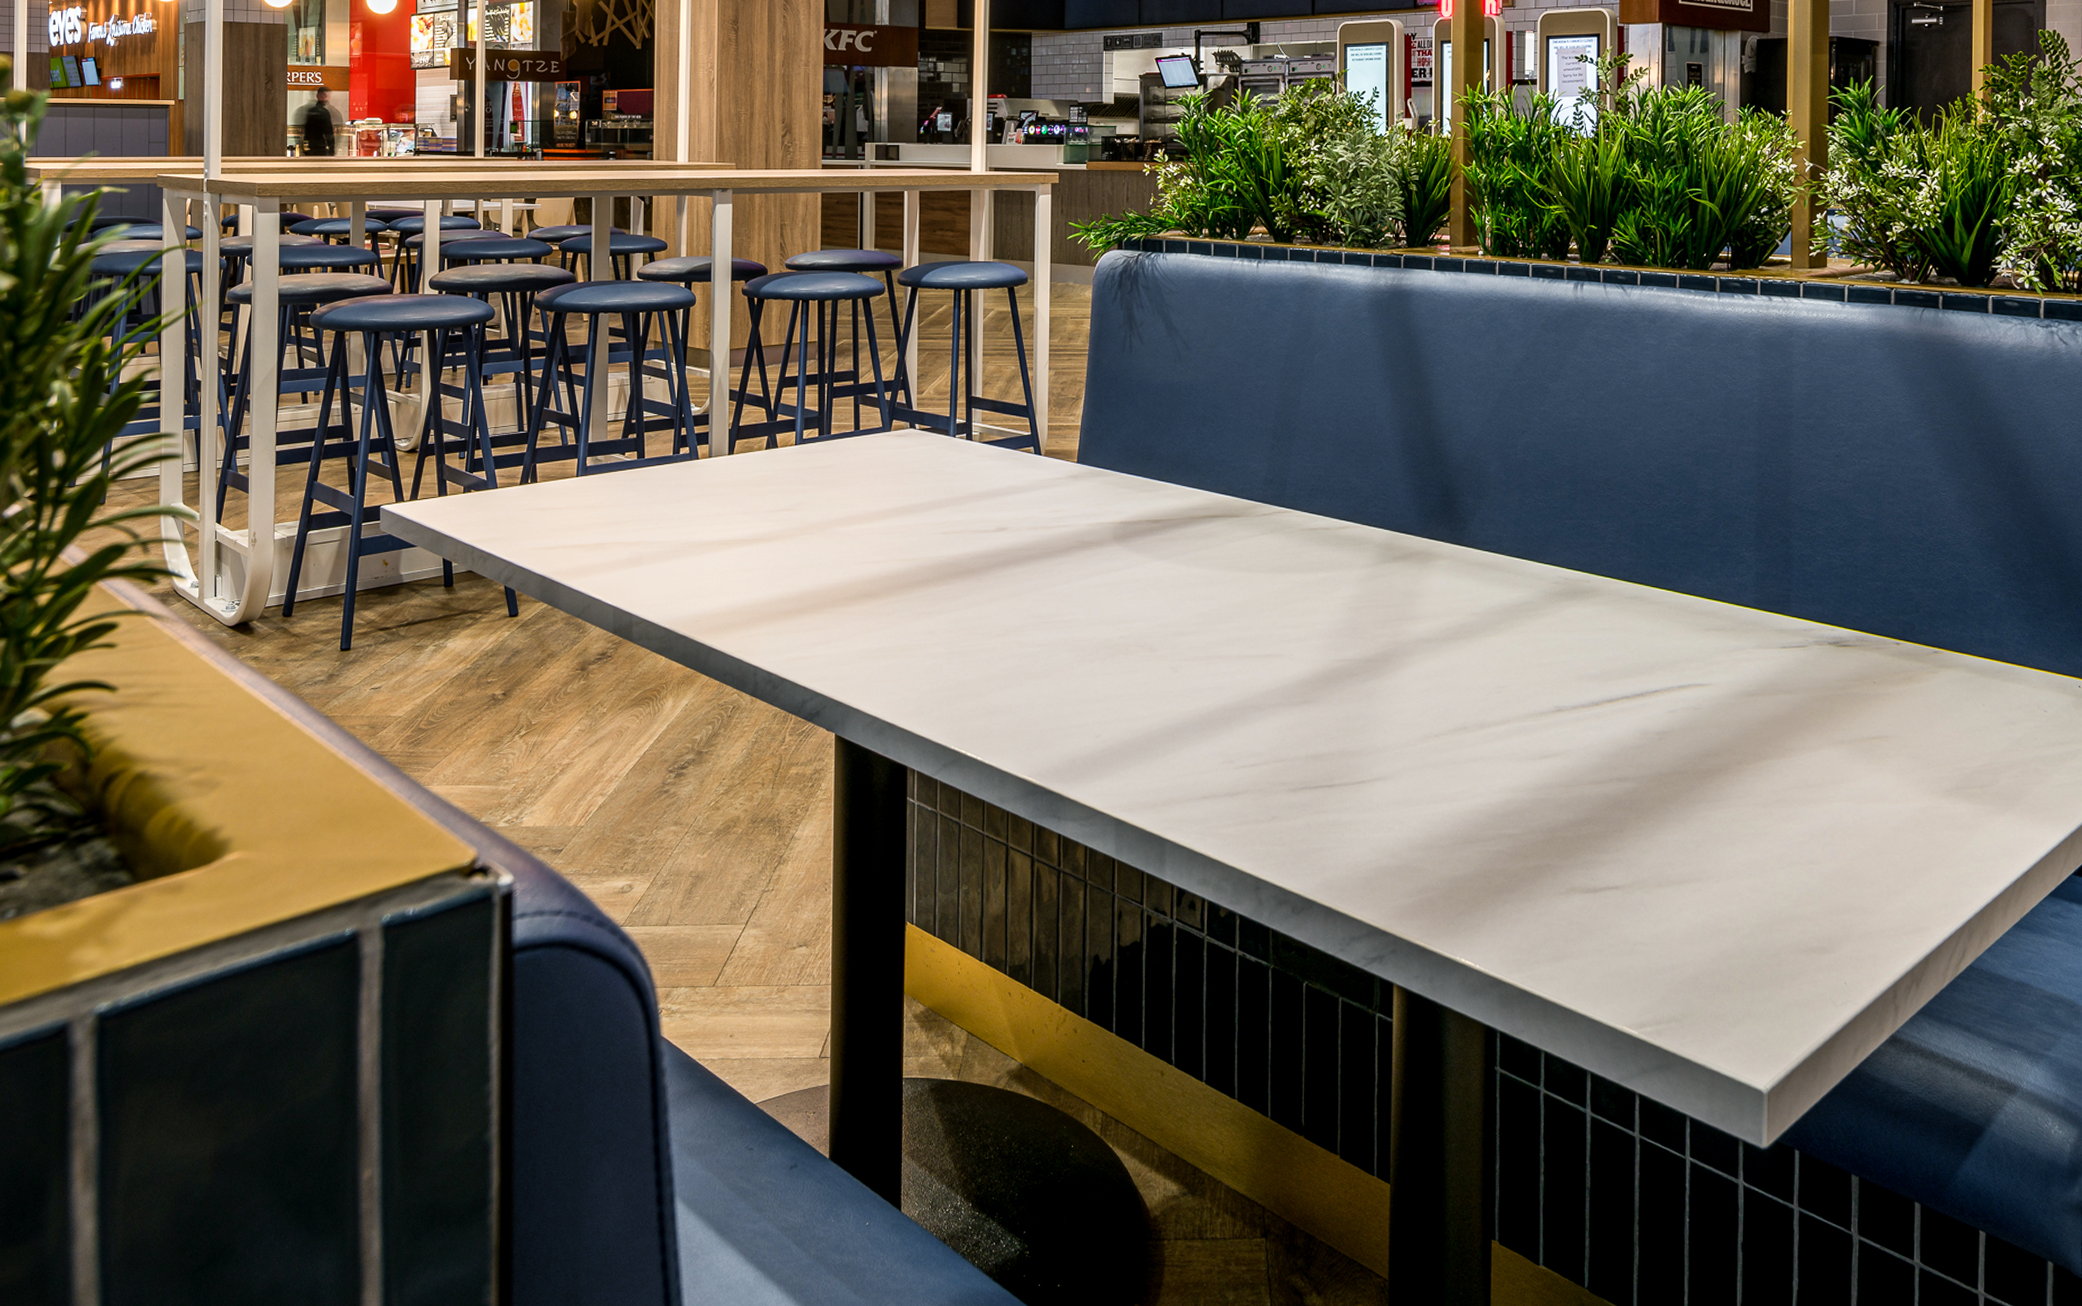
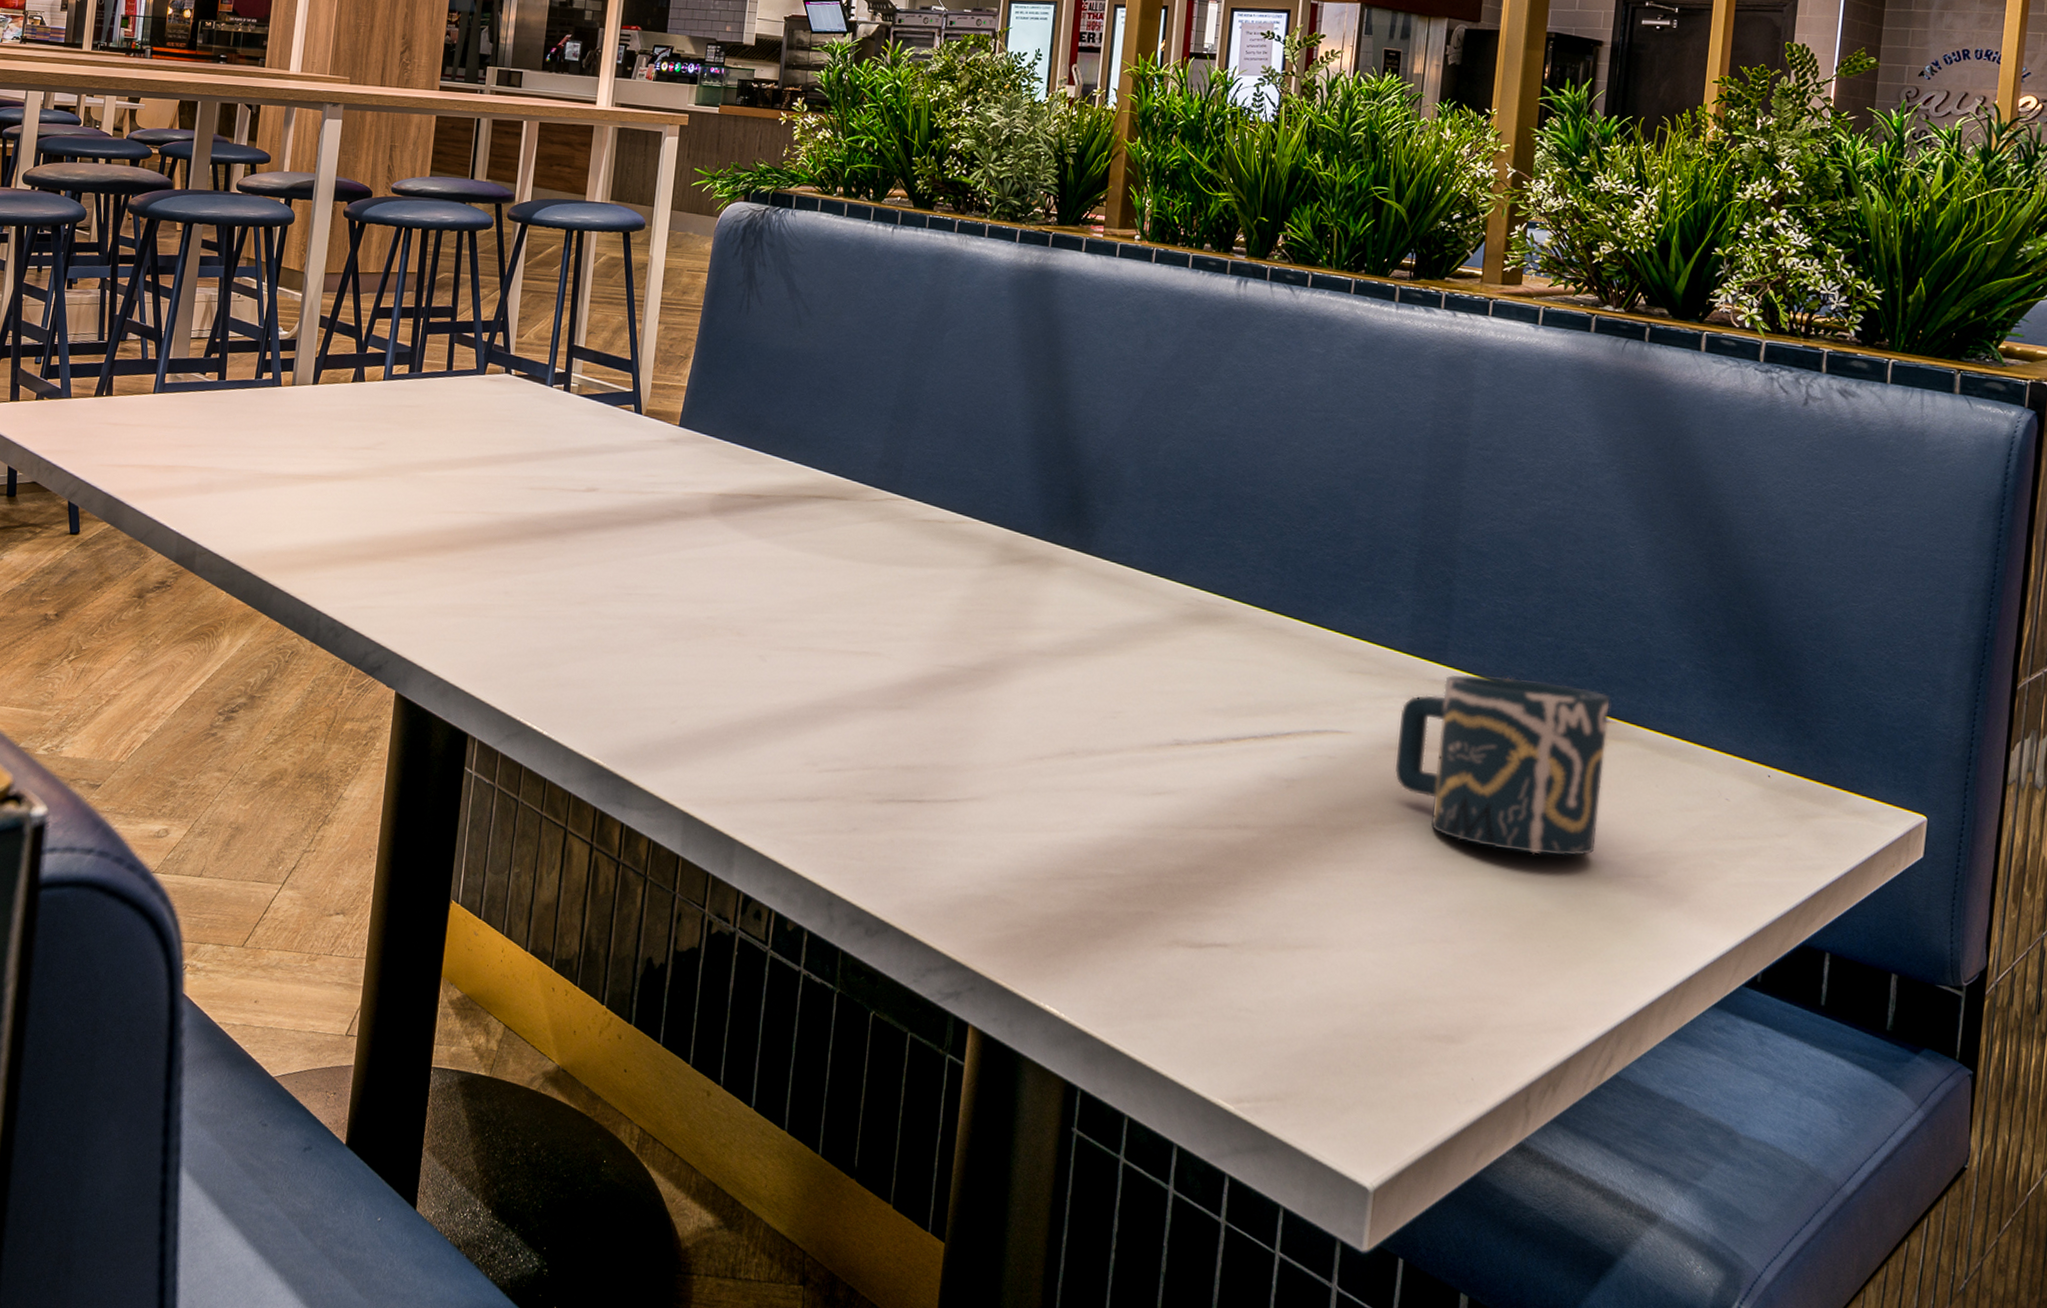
cup: none [1754,621,1936,777] -> present [1395,674,1611,857]

